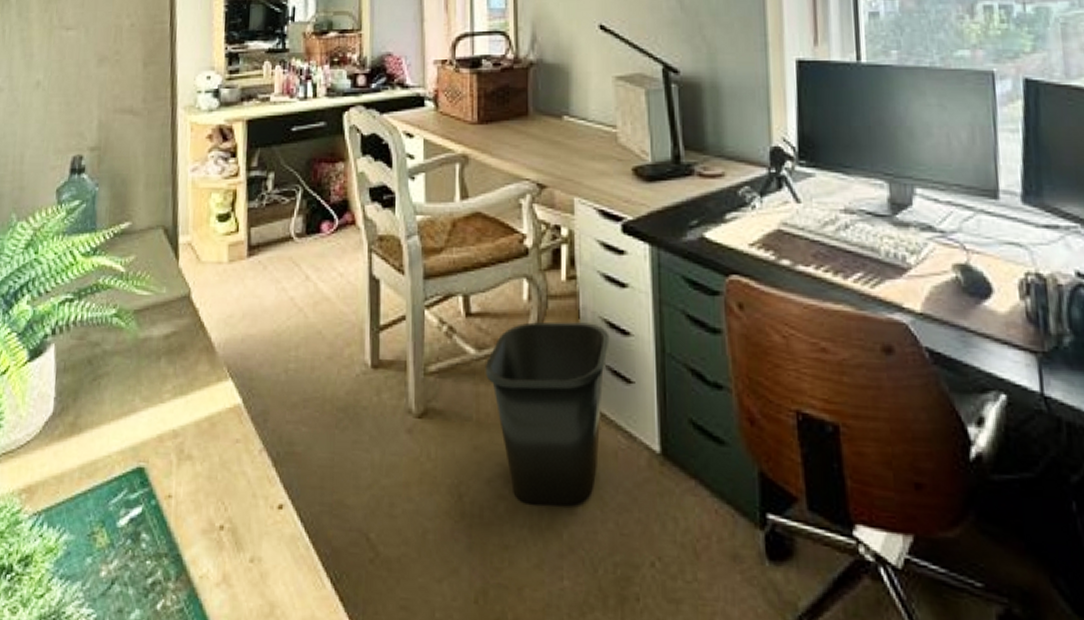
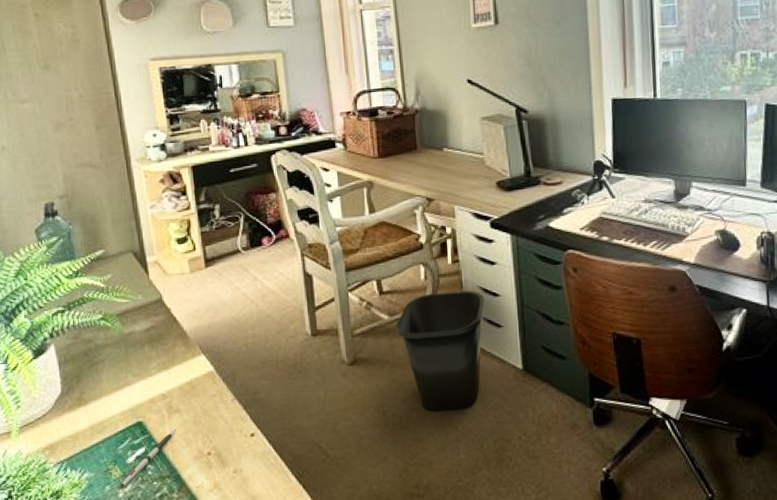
pen: none [105,483,186,563] -> present [120,428,177,487]

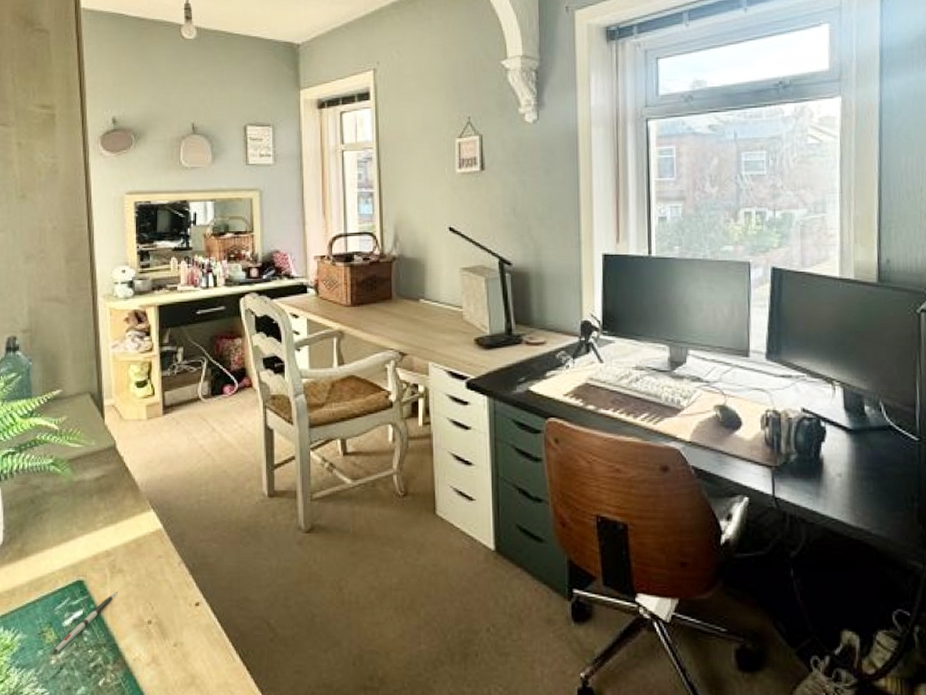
waste bin: present [396,290,485,412] -> none [359,457,456,592]

